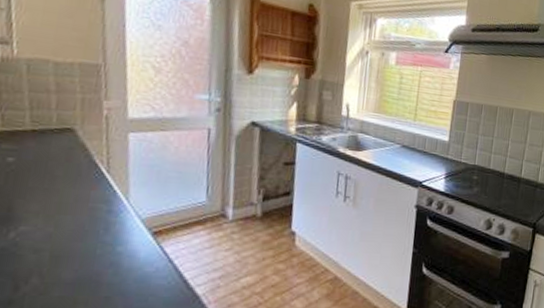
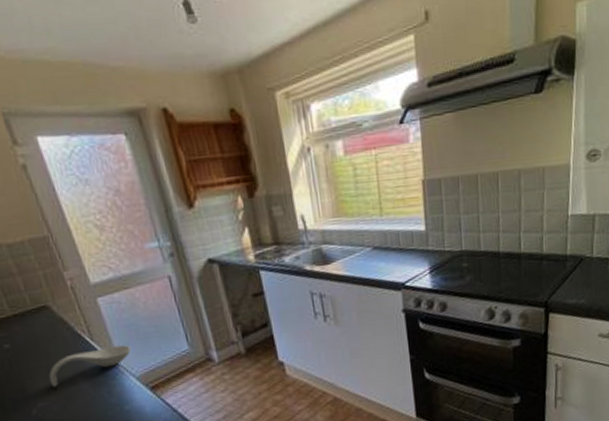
spoon rest: none [43,181,146,213] -> present [48,345,131,387]

